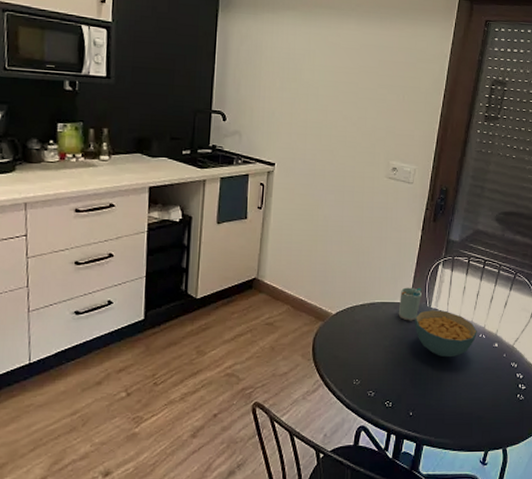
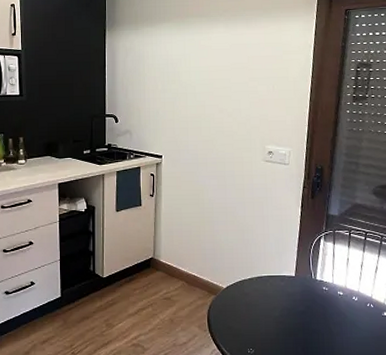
cup: present [398,287,422,321] -> none [285,261,306,293]
cereal bowl: present [414,310,477,358] -> none [301,282,365,327]

